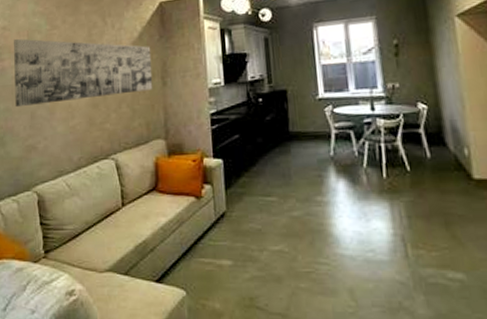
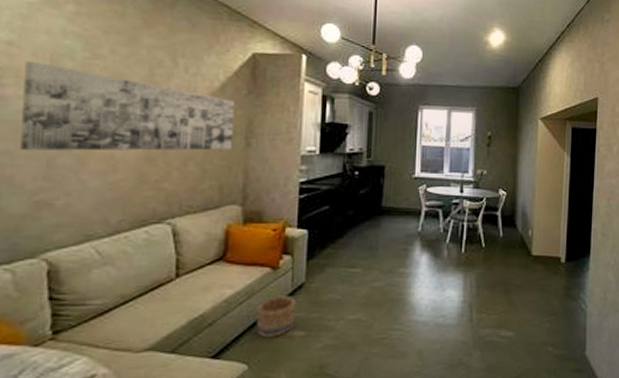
basket: none [187,224,222,265] -> present [256,295,296,338]

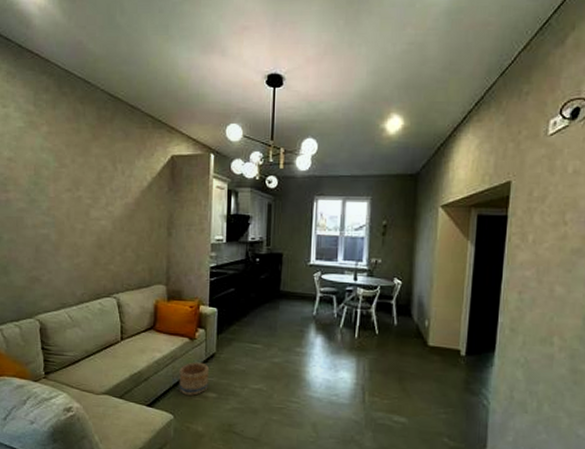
wall art: present [20,60,235,151] -> none [20,171,159,240]

